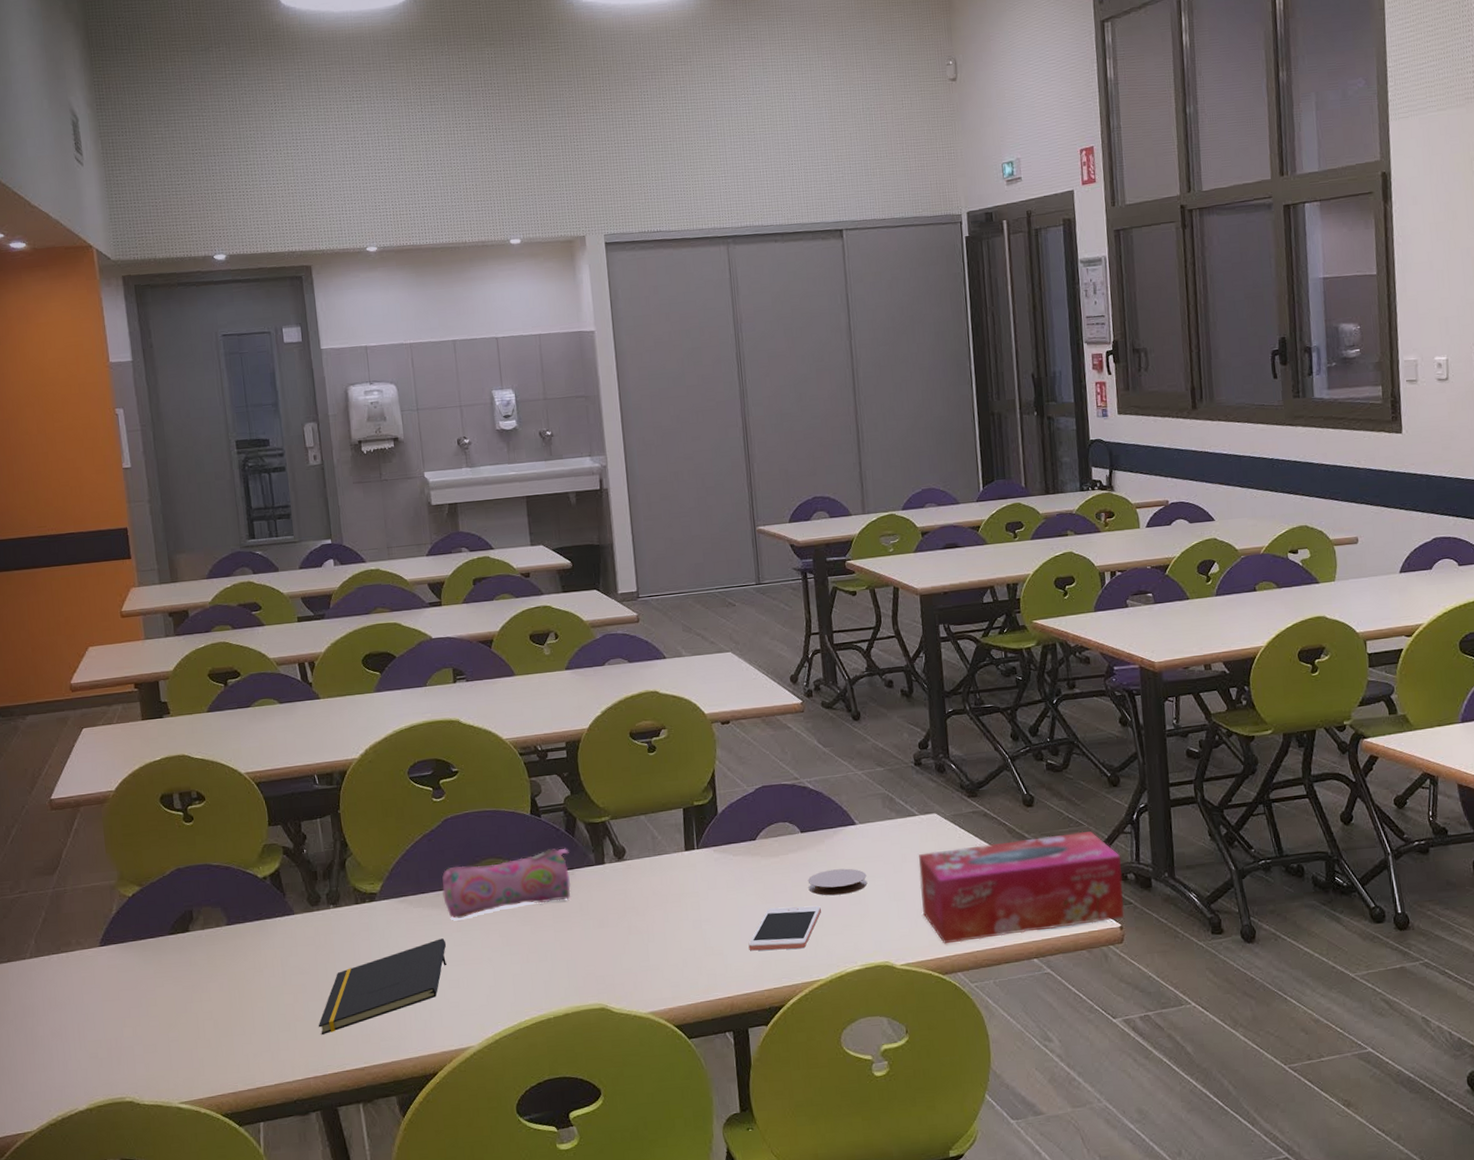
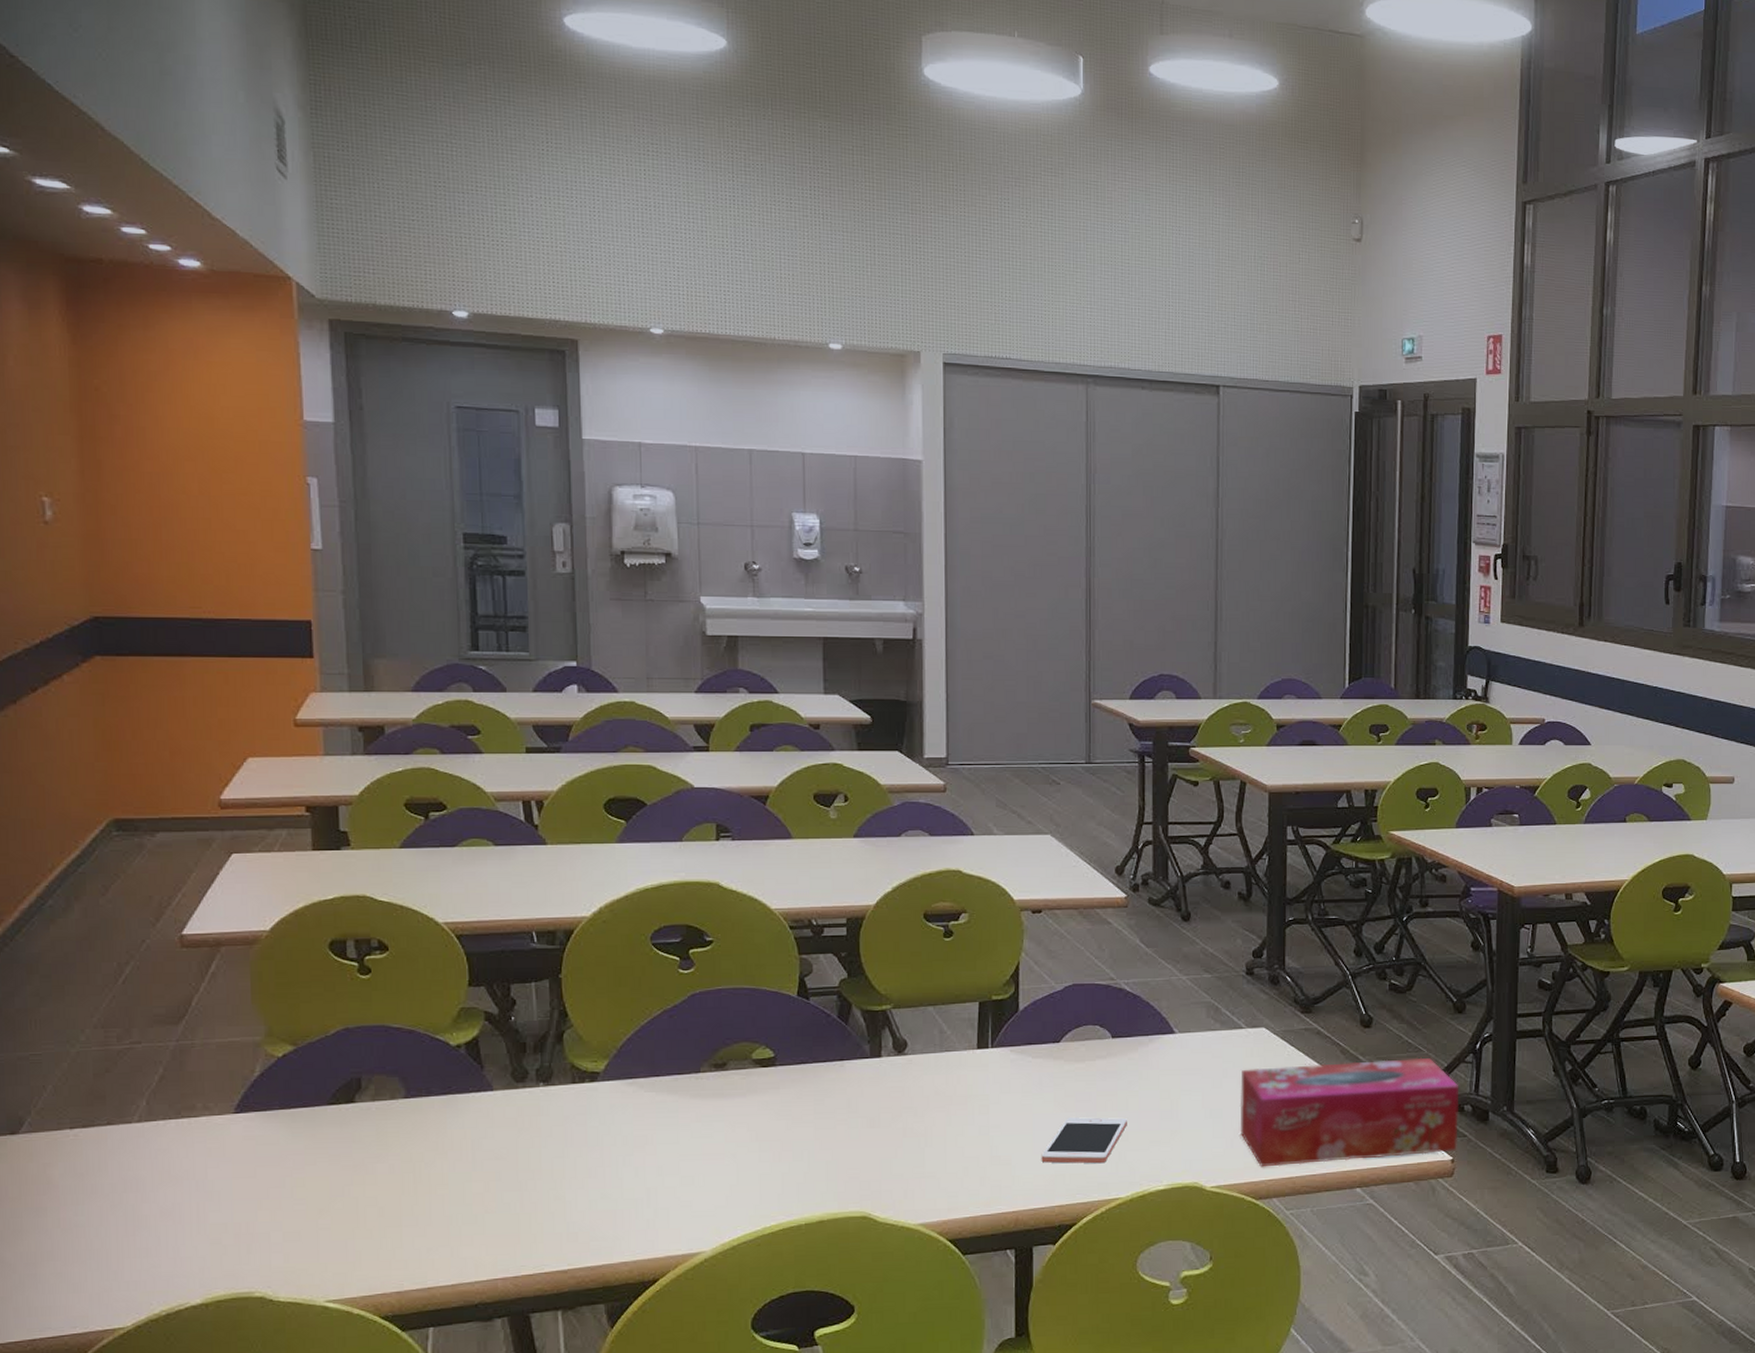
notepad: present [319,938,447,1035] -> none [514,1129,681,1230]
pencil case: present [442,848,571,919] -> none [682,1036,840,1107]
coaster: present [807,868,868,896] -> none [1115,1080,1182,1108]

